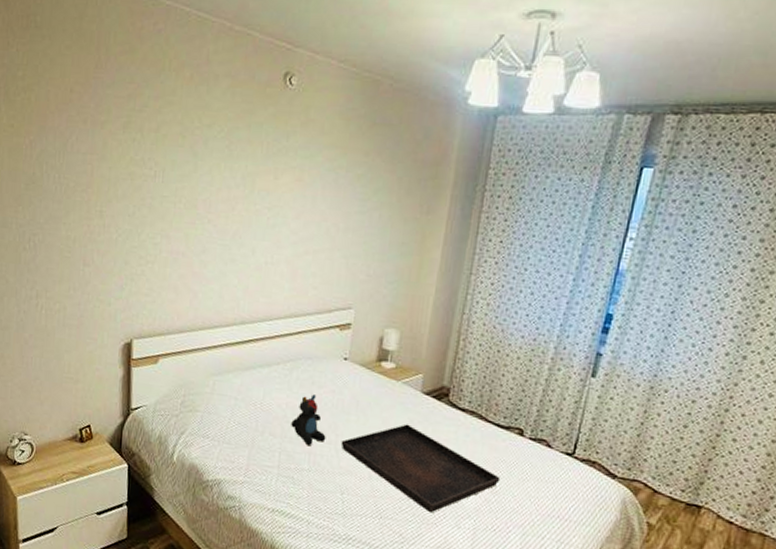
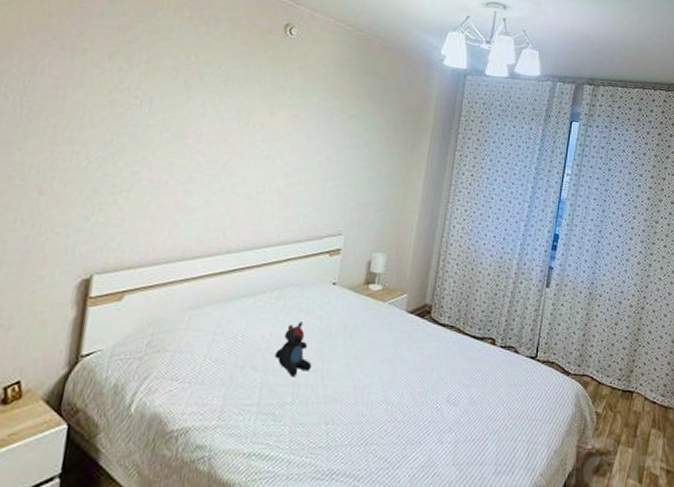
serving tray: present [340,424,501,513] -> none [327,343,478,432]

